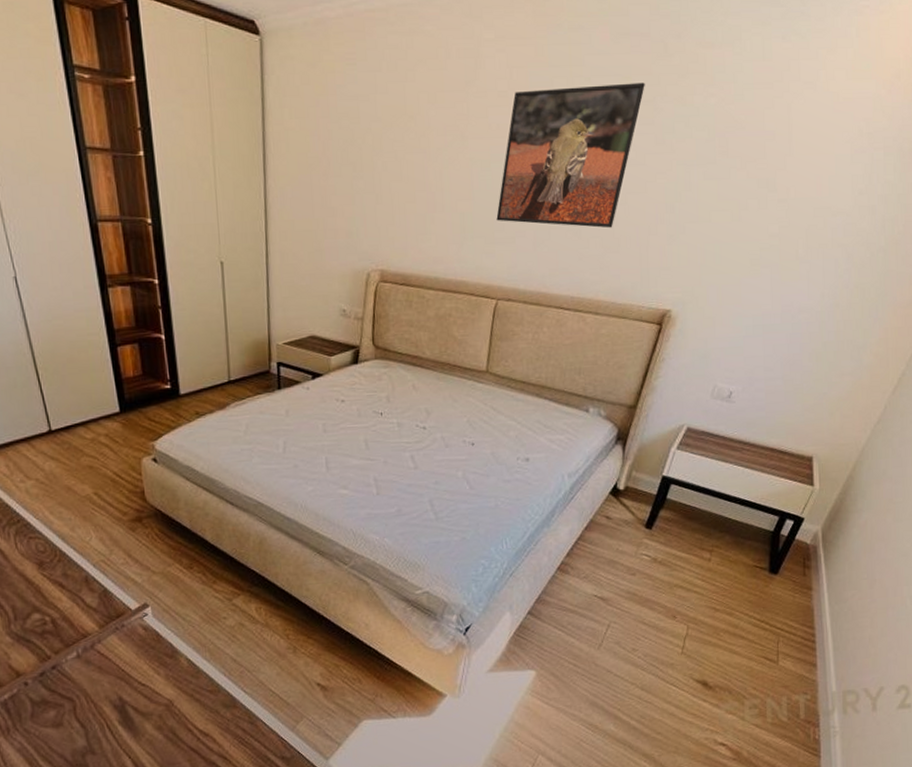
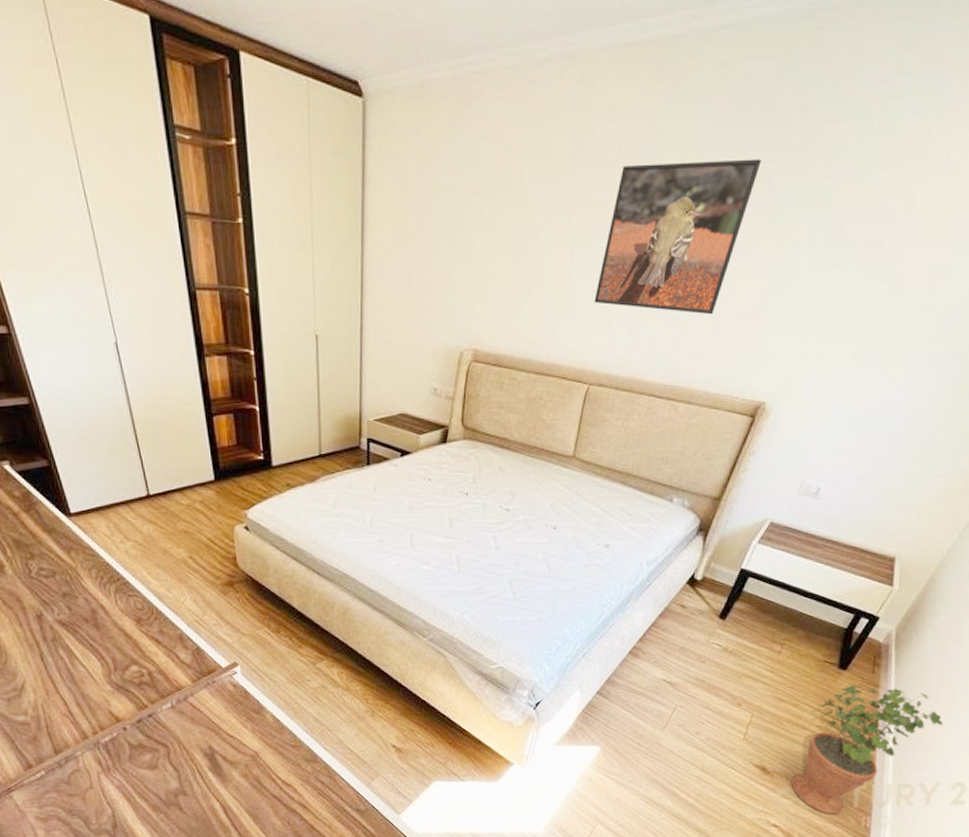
potted plant: none [734,588,880,728] -> present [791,685,944,814]

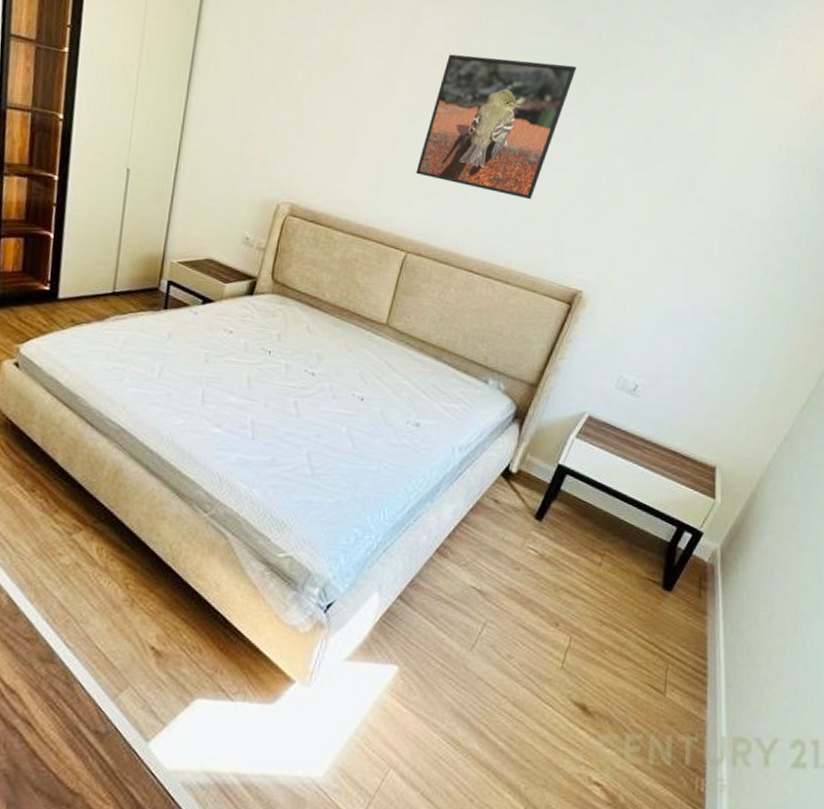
potted plant: present [791,685,944,814] -> none [615,609,777,773]

